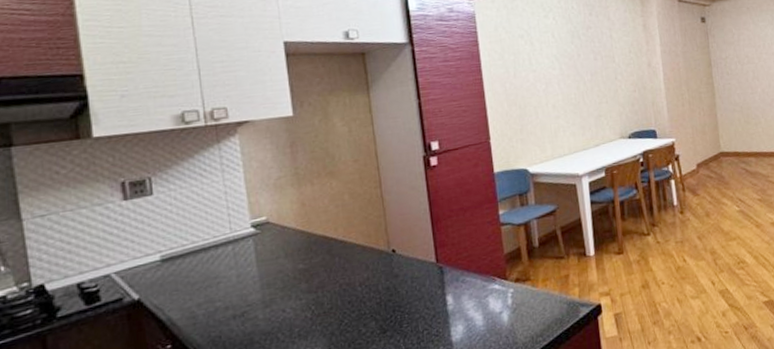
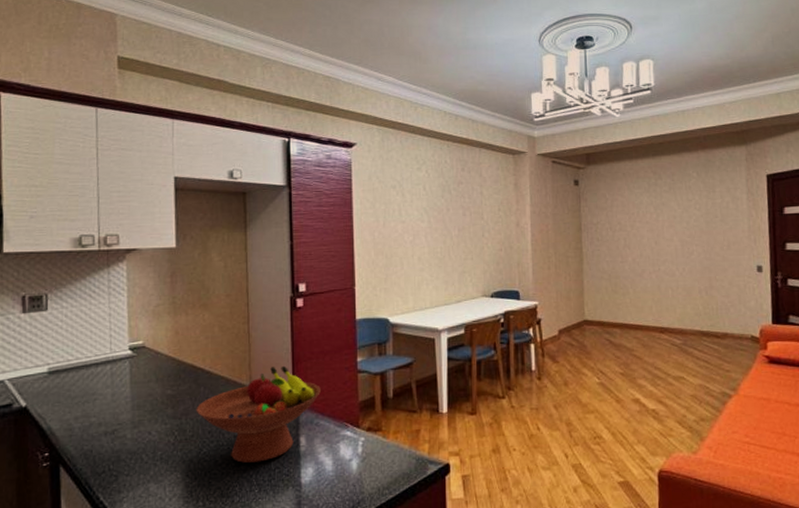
fruit bowl: none [332,226,464,329] -> present [196,365,321,463]

